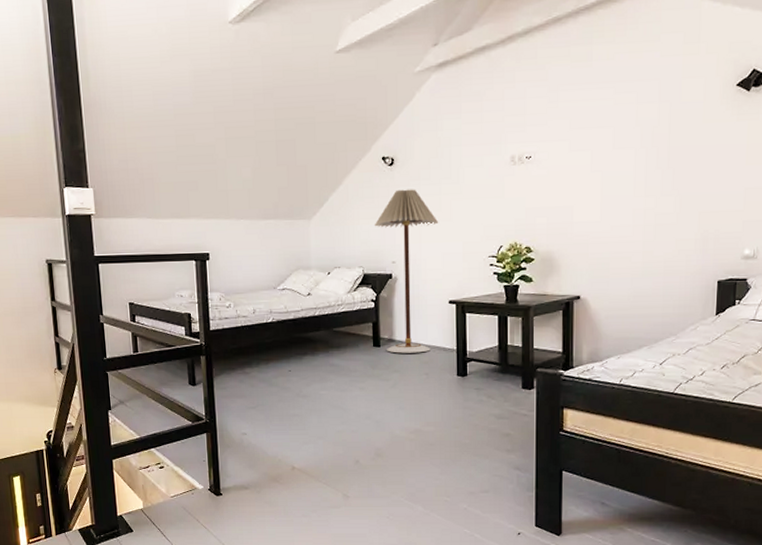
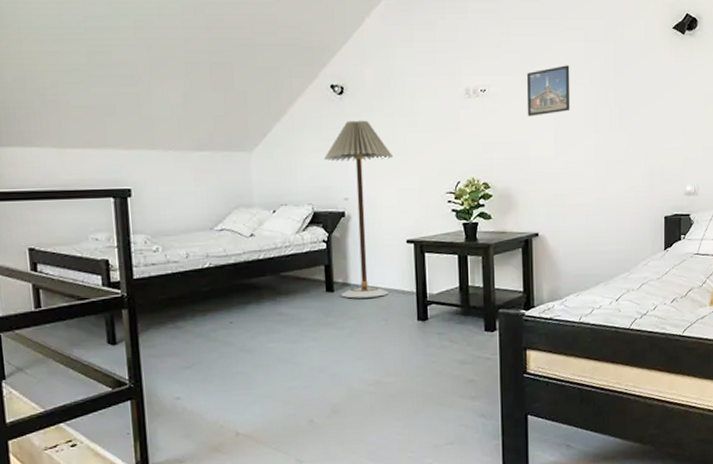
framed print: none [573,129,620,182] -> present [526,65,571,117]

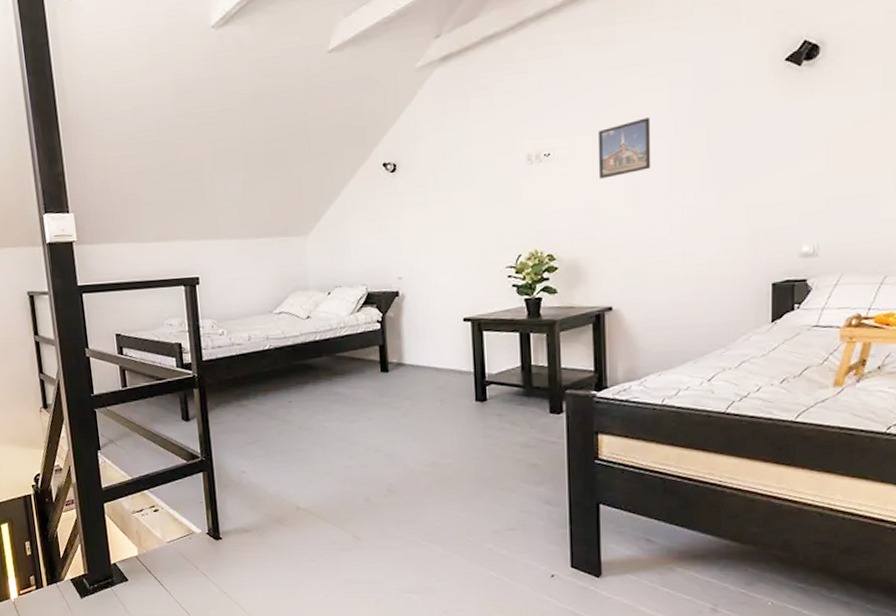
floor lamp: present [325,120,394,299] -> none [378,196,449,379]

